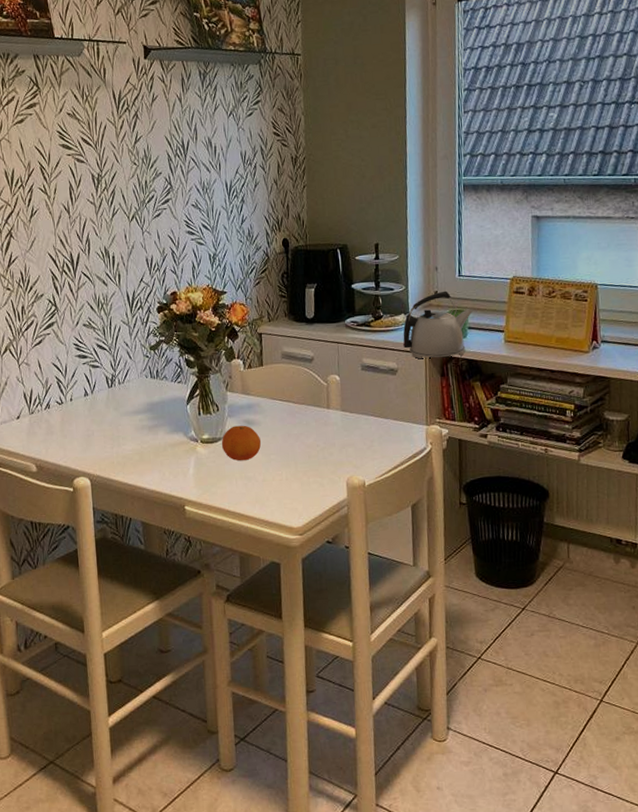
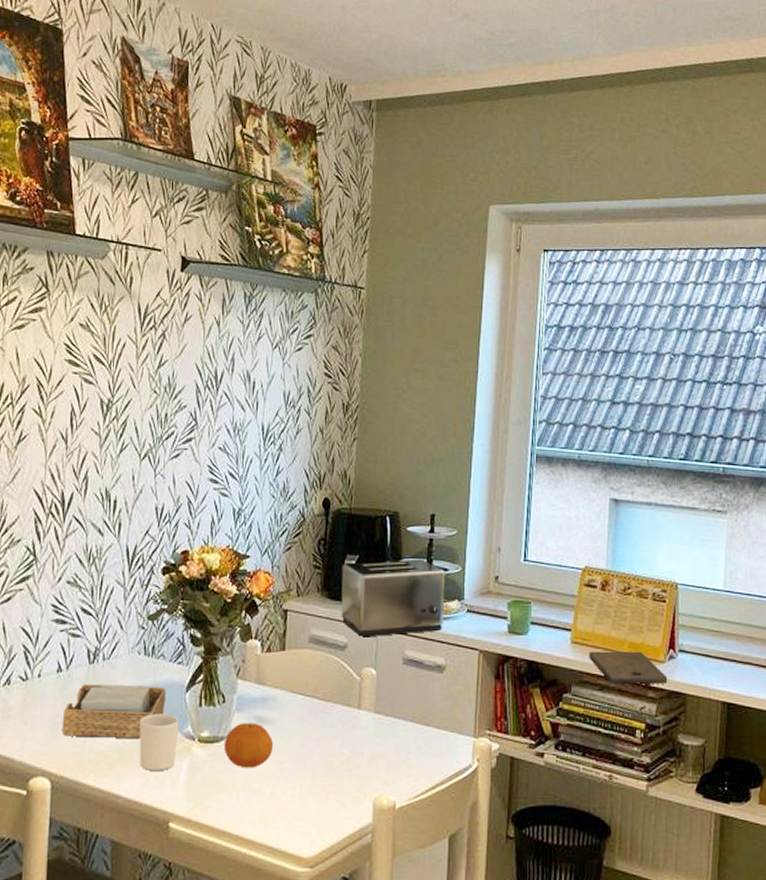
napkin holder: none [93,401,172,445] -> present [61,684,166,739]
mug: none [153,422,185,467] -> present [139,714,179,770]
toaster: none [303,282,393,351] -> present [341,559,445,637]
kettle: present [402,290,474,359] -> none [453,576,538,656]
cutting board: none [521,344,593,374] -> present [589,651,668,684]

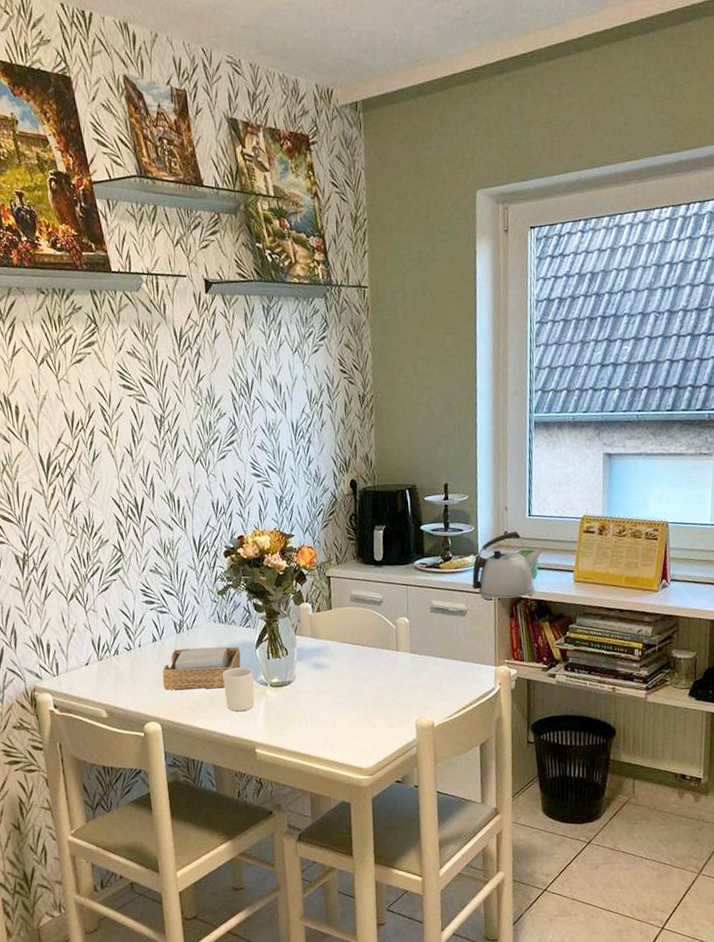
fruit: present [223,723,274,768] -> none [291,668,331,704]
toaster: present [341,559,445,637] -> none [372,523,462,593]
kettle: none [453,576,538,656] -> present [471,531,543,601]
cutting board: present [589,651,668,684] -> none [590,584,661,613]

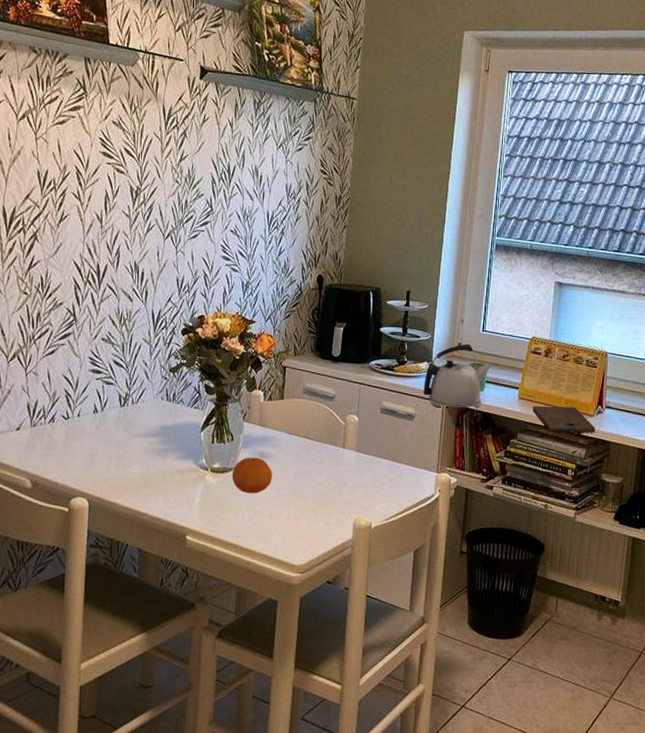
napkin holder: present [162,646,241,690] -> none [97,423,184,469]
mug: present [222,667,254,711] -> none [162,448,195,494]
fruit: none [291,668,331,704] -> present [231,457,273,494]
cutting board: none [590,584,661,613] -> present [532,406,596,433]

